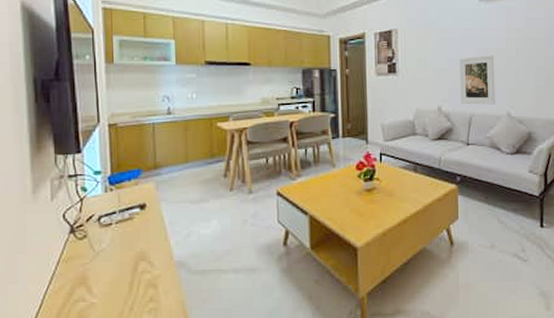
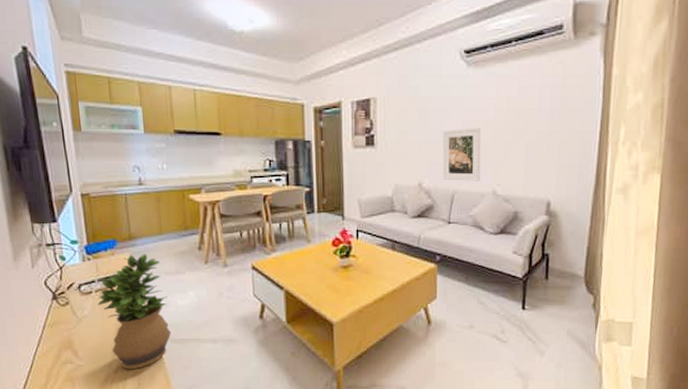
potted plant: none [117,183,192,306] -> present [97,254,172,370]

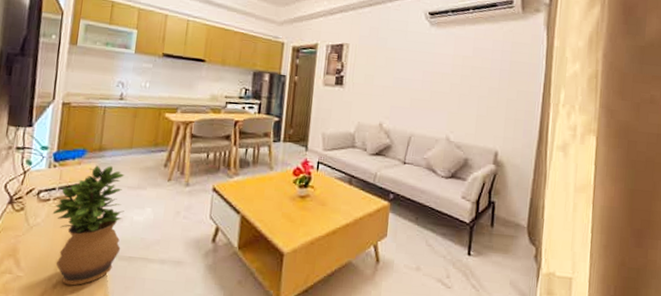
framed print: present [442,128,481,181] -> none [402,78,439,127]

